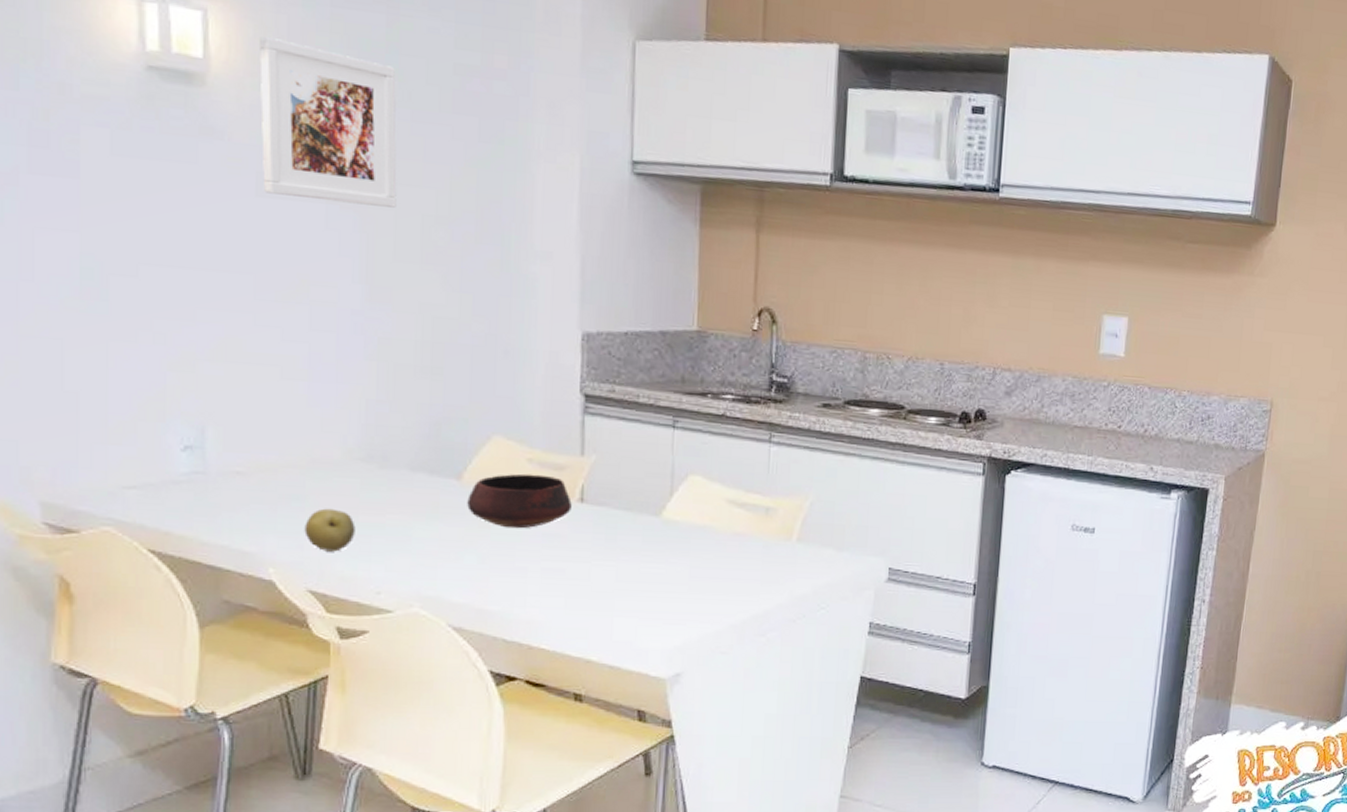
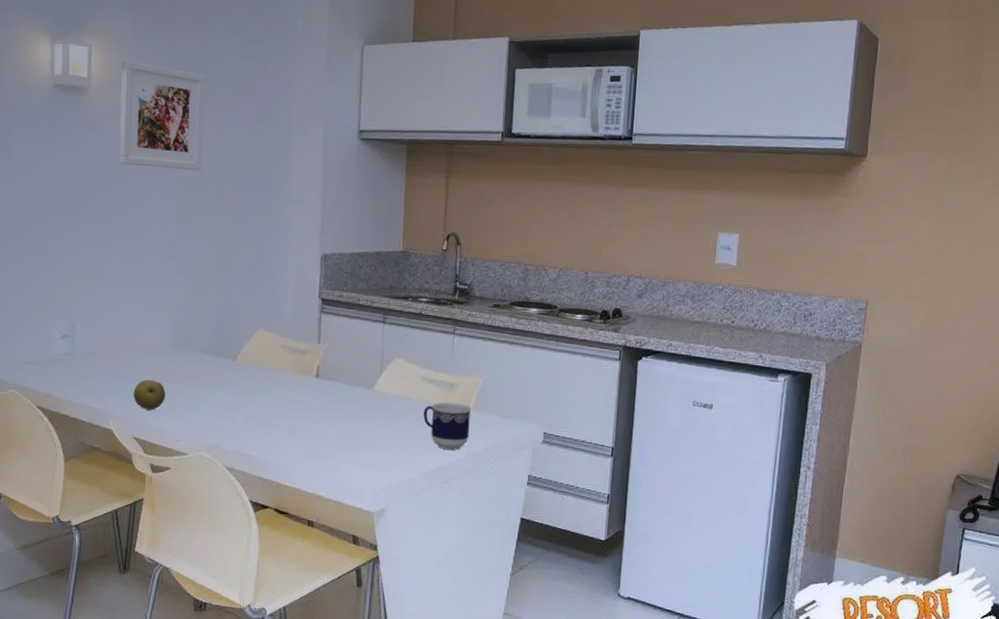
bowl: present [467,473,572,529] -> none [239,356,311,397]
cup: none [731,531,795,594] -> present [423,402,472,450]

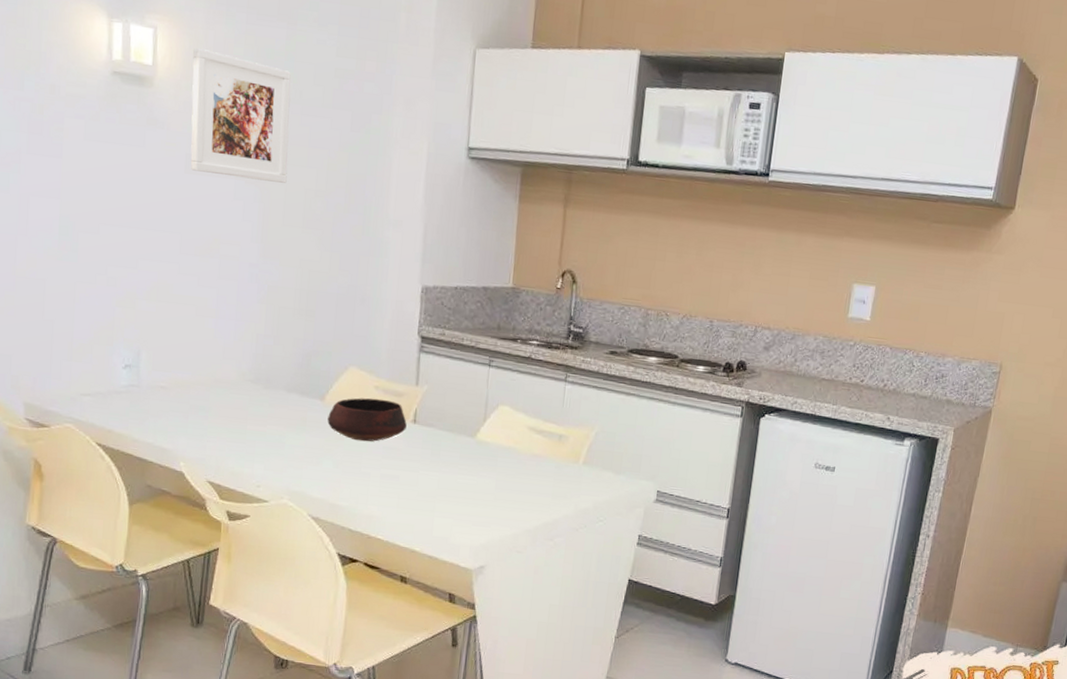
fruit: present [133,379,166,410] -> none [207,418,244,452]
bowl: none [239,356,311,397] -> present [327,398,407,442]
cup: present [423,402,472,450] -> none [529,454,582,506]

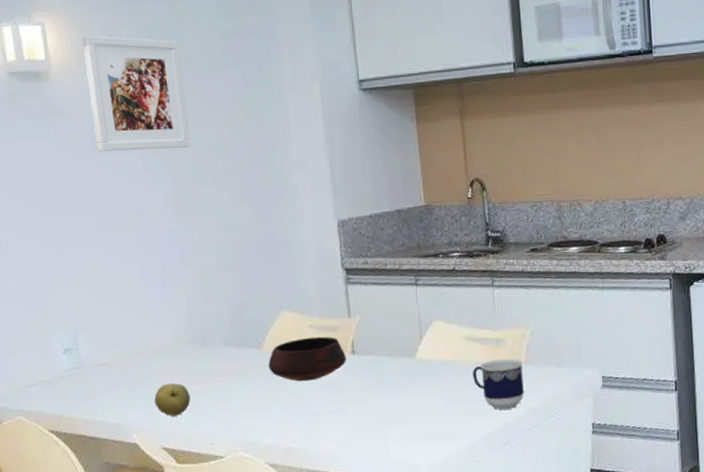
fruit: none [207,418,244,452] -> present [154,383,191,416]
cup: none [529,454,582,506] -> present [473,358,524,410]

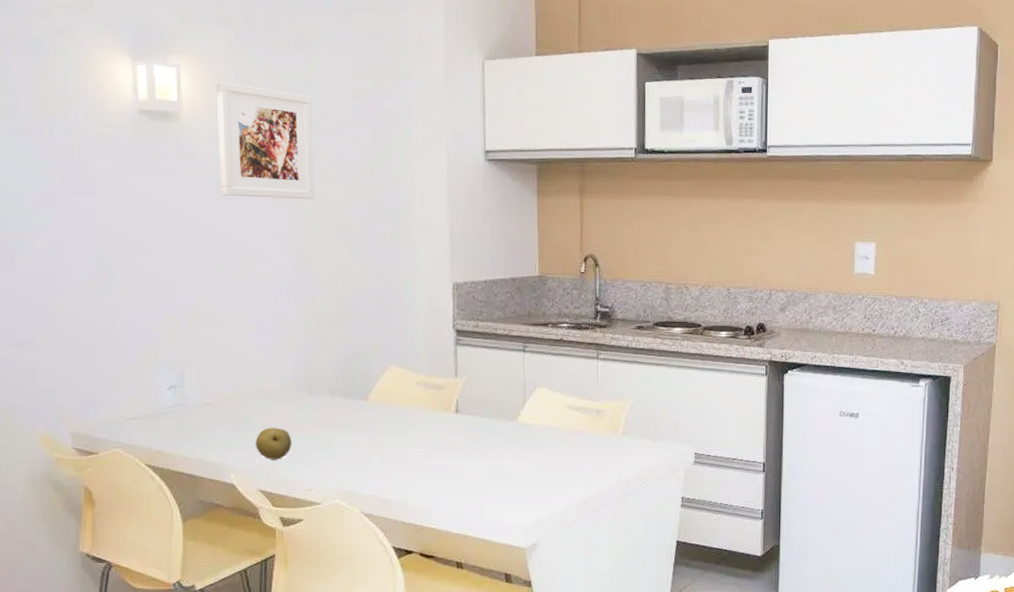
bowl: present [268,336,346,382] -> none [372,393,449,436]
cup: present [473,358,524,410] -> none [571,429,621,477]

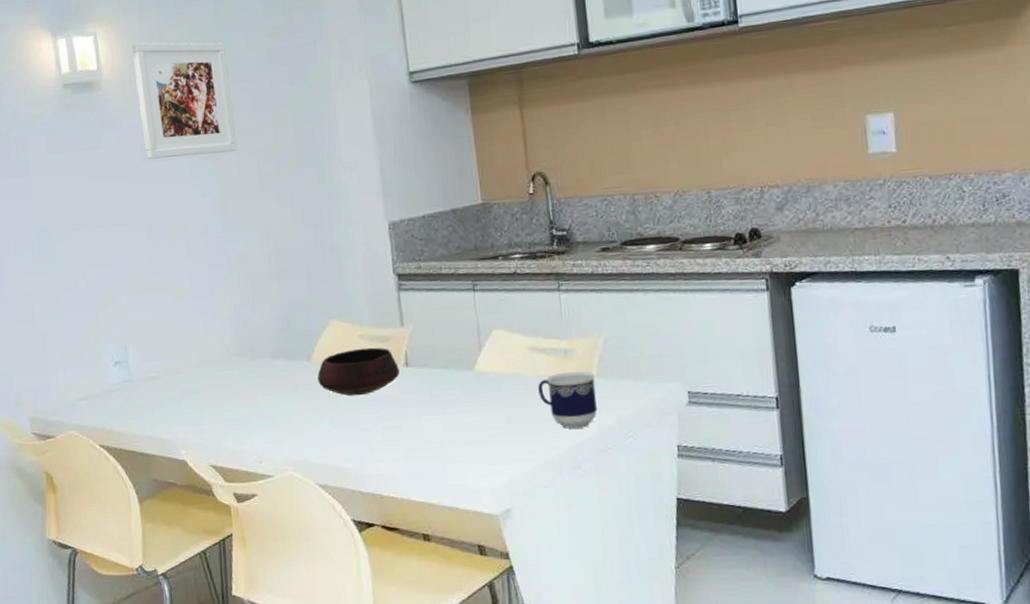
fruit: present [255,427,292,460] -> none [202,397,239,432]
bowl: none [372,393,449,436] -> present [317,347,400,396]
cup: none [571,429,621,477] -> present [538,371,597,429]

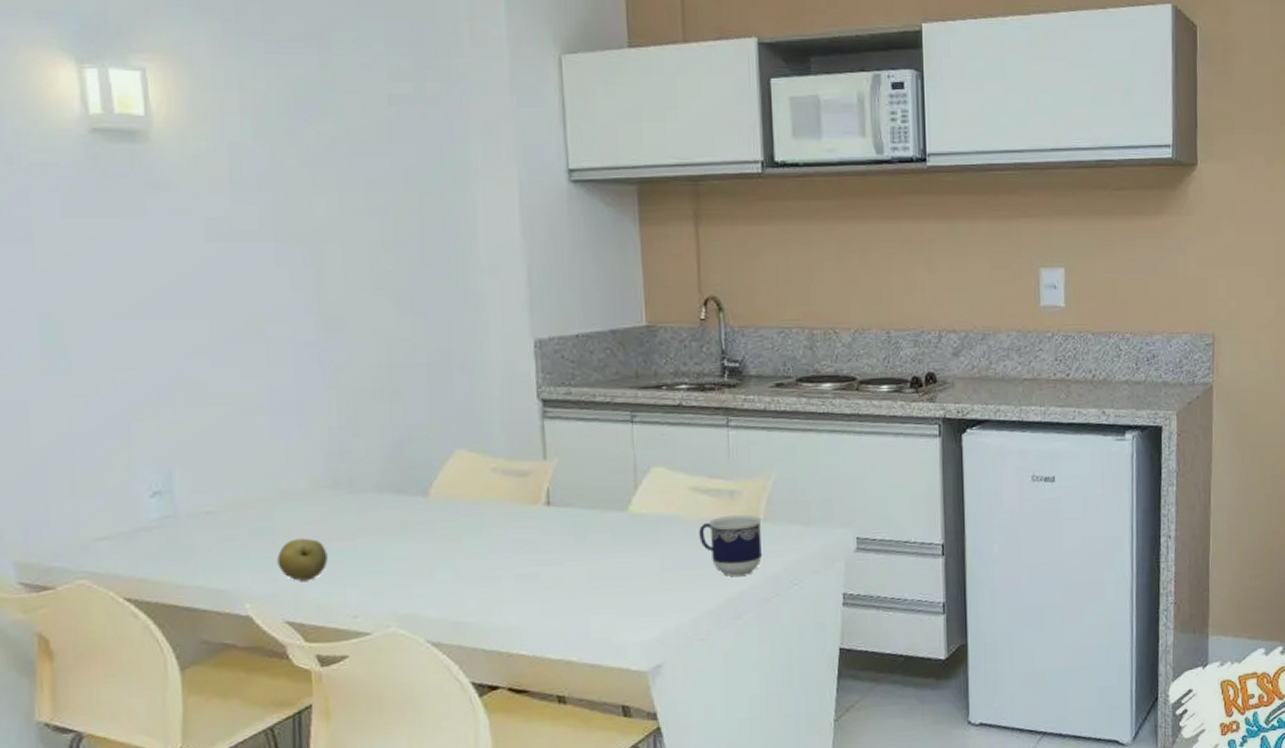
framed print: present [132,42,238,160] -> none [198,88,343,239]
fruit: none [202,397,239,432] -> present [277,538,328,581]
bowl: present [317,347,400,396] -> none [435,482,539,539]

